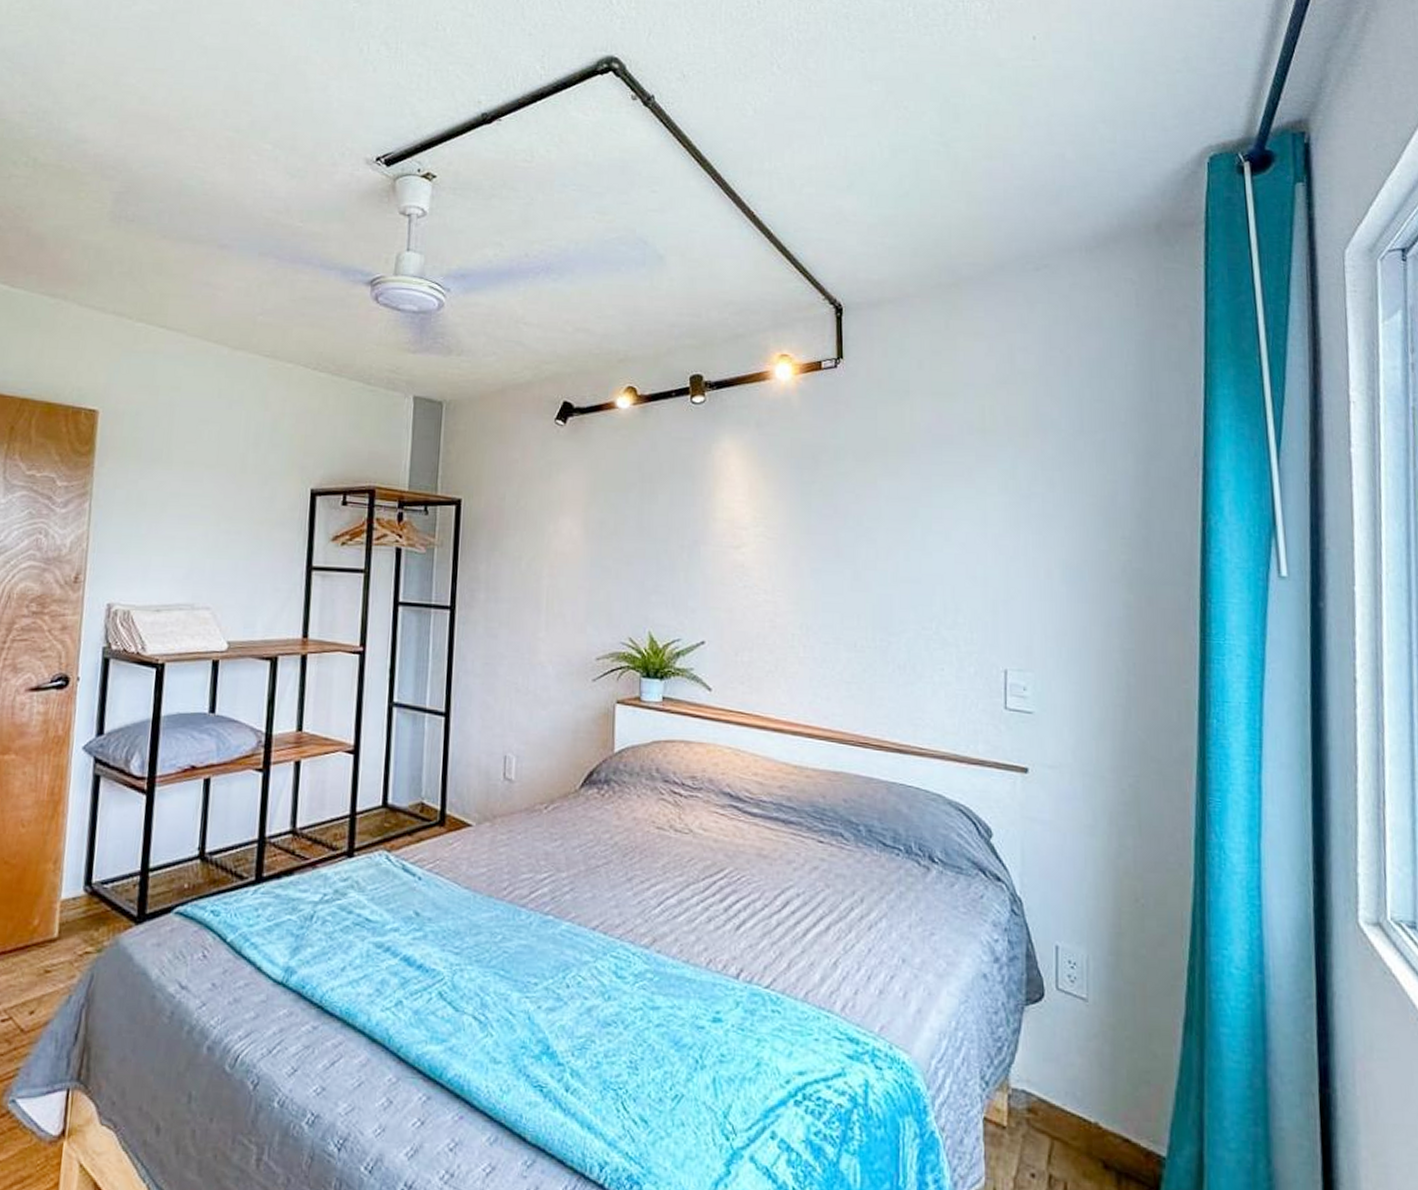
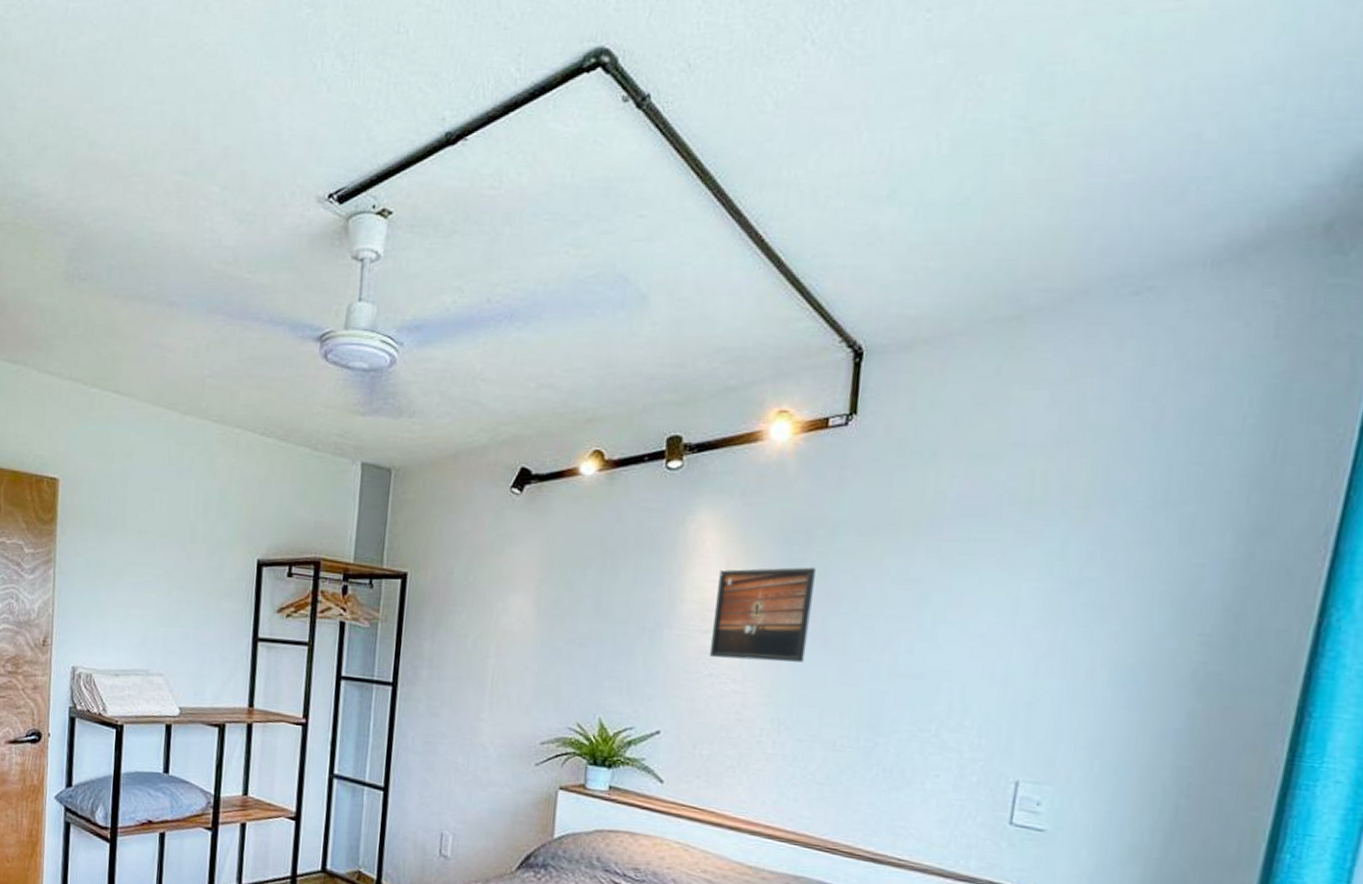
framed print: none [741,488,824,573] -> present [709,567,816,662]

